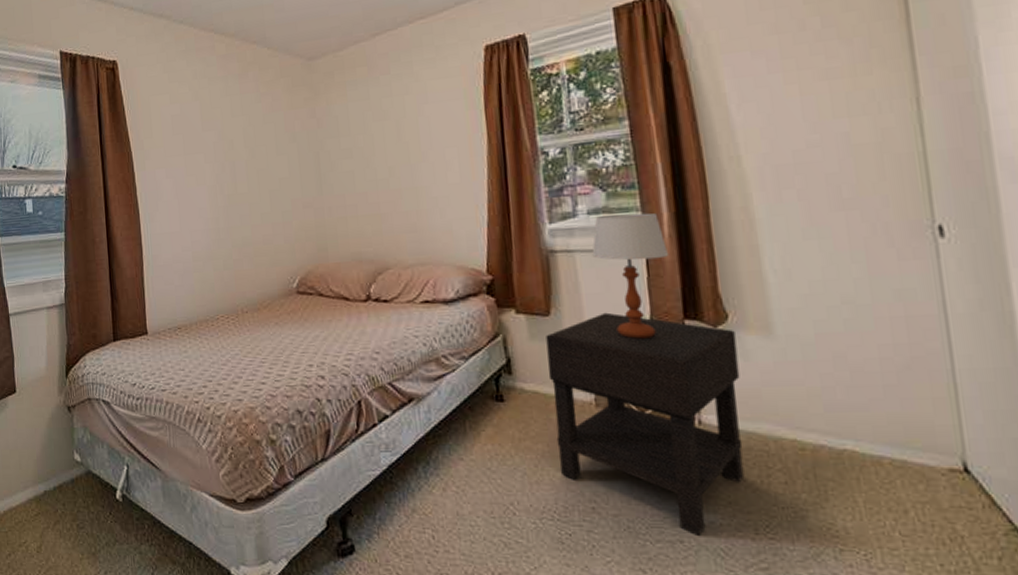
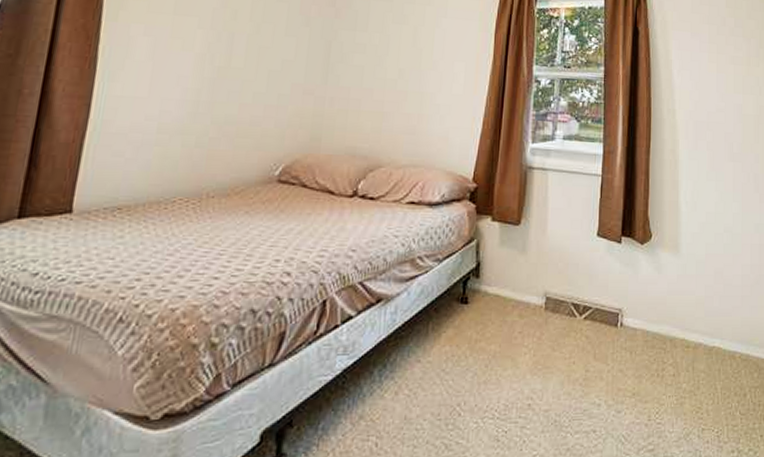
nightstand: present [546,312,745,535] -> none [507,226,655,425]
table lamp: present [592,213,670,339] -> none [561,141,618,251]

